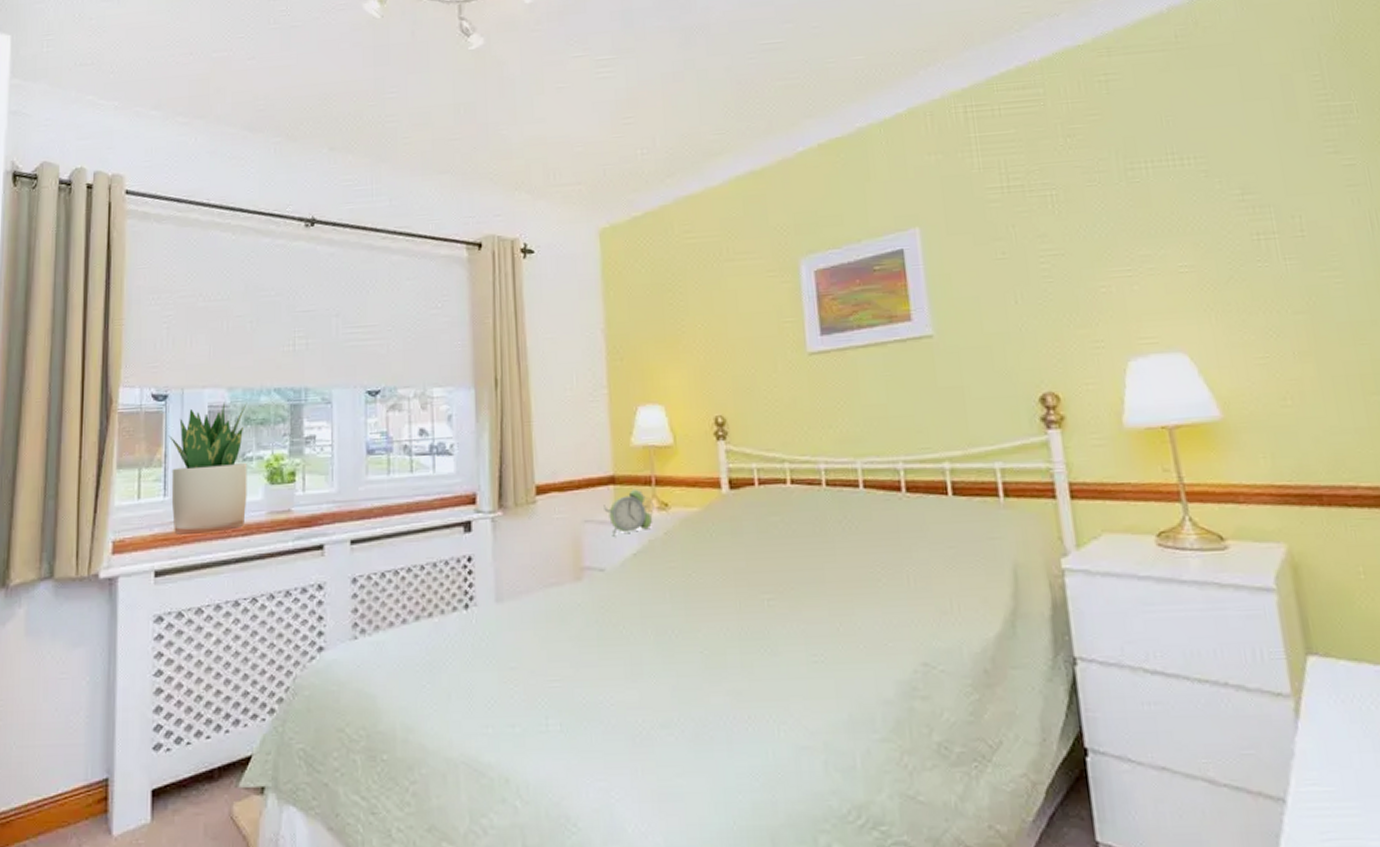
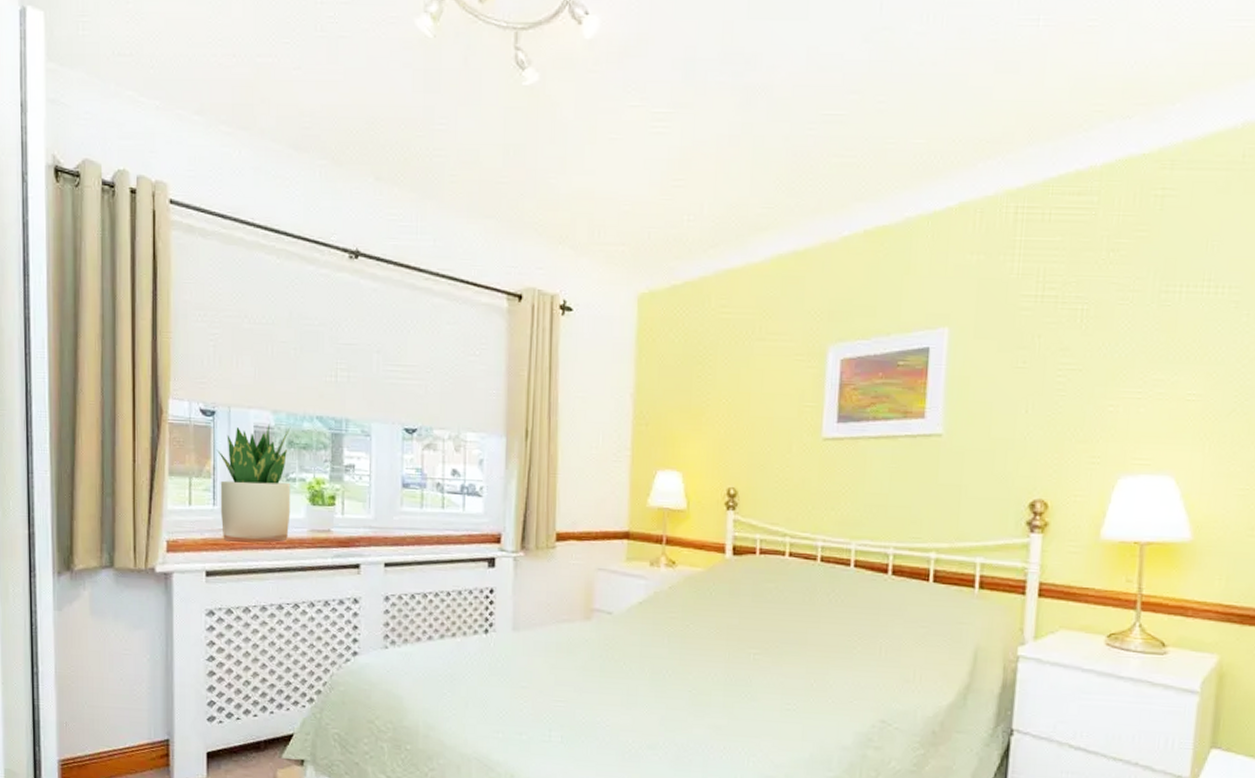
alarm clock: present [604,489,654,538] -> none [617,545,662,587]

